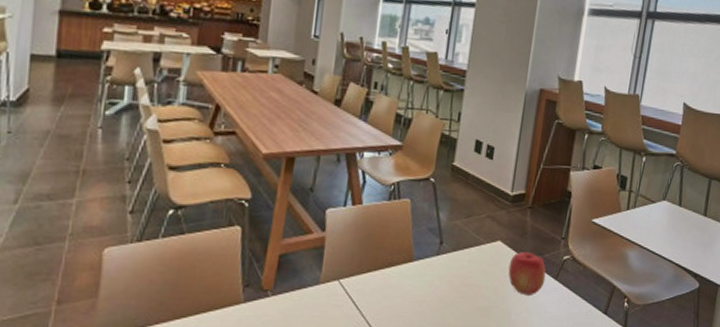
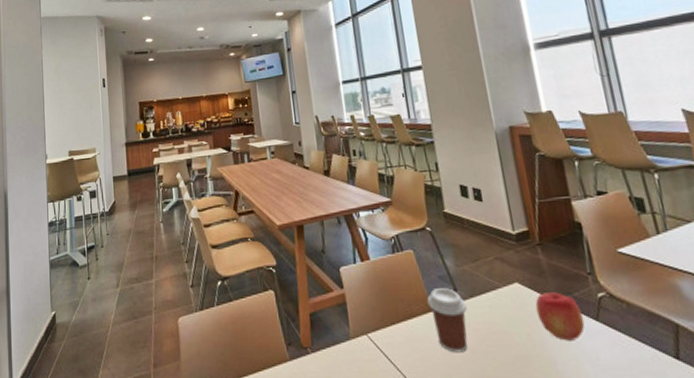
coffee cup: none [410,240,448,302] -> present [427,288,469,353]

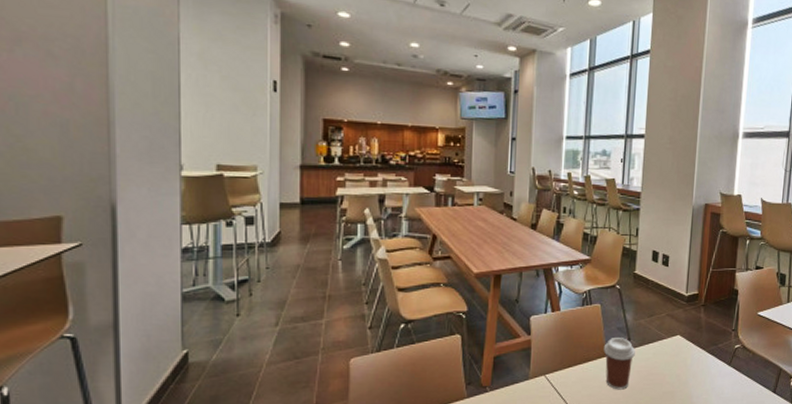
apple: present [535,292,585,341] -> none [688,343,721,380]

